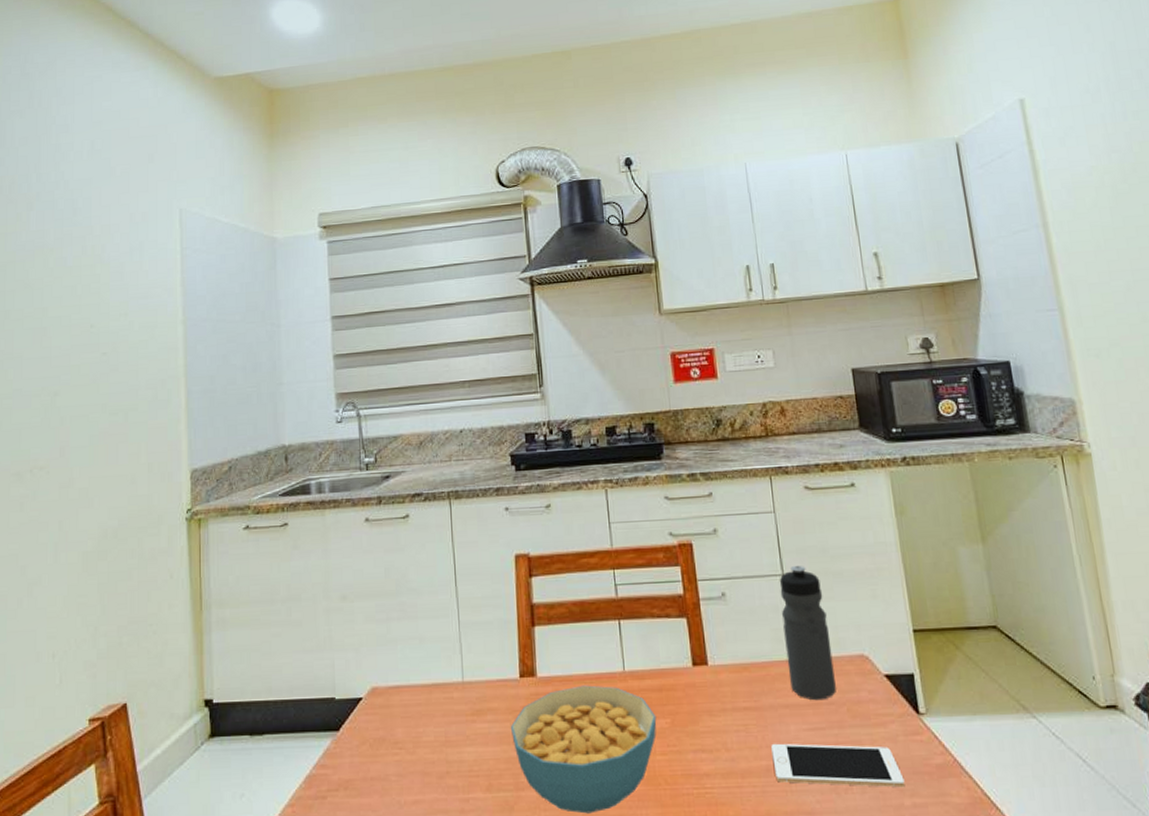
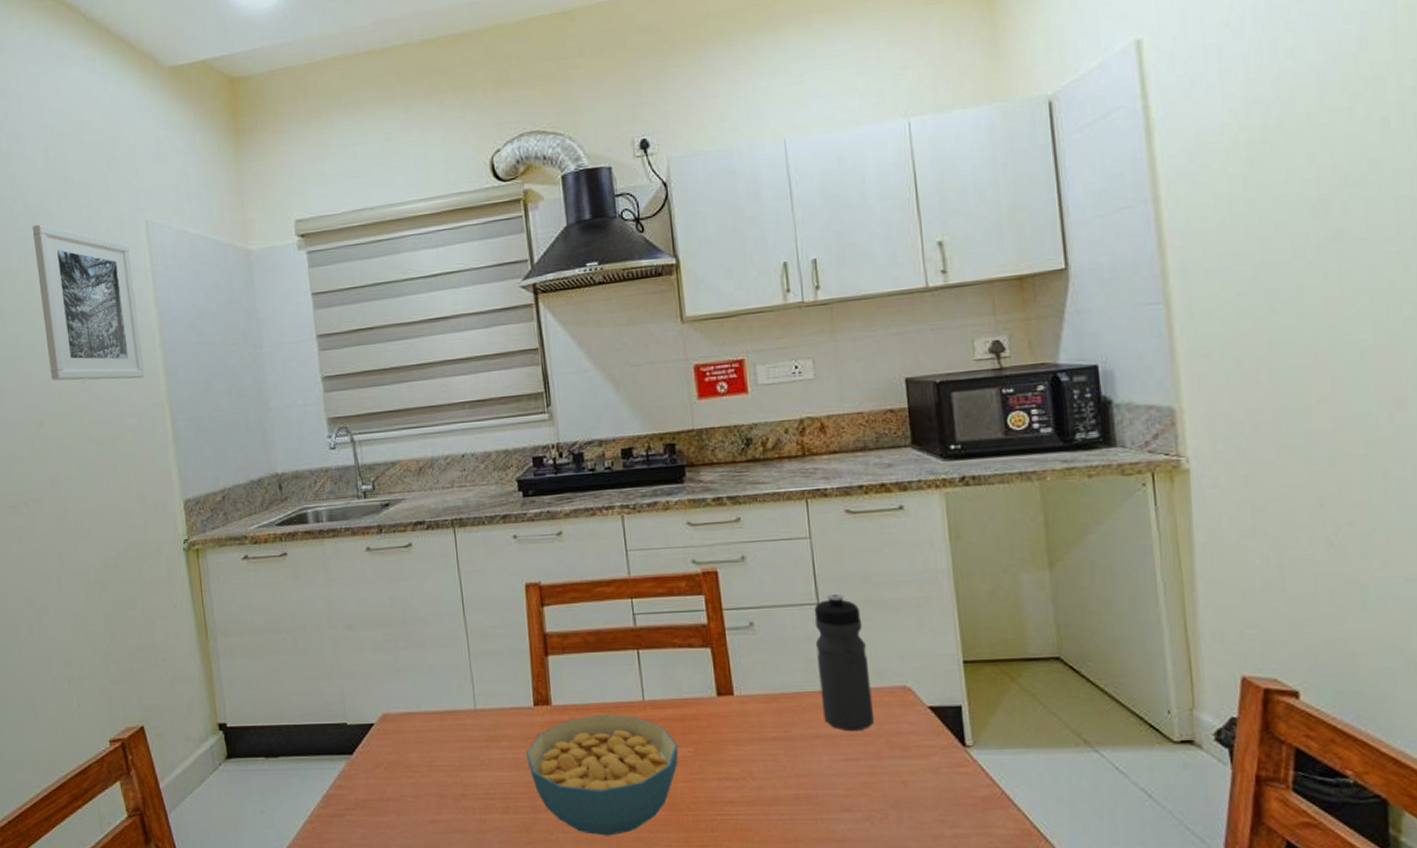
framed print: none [70,207,165,353] -> present [32,224,146,381]
cell phone: present [771,743,905,788] -> none [801,773,946,818]

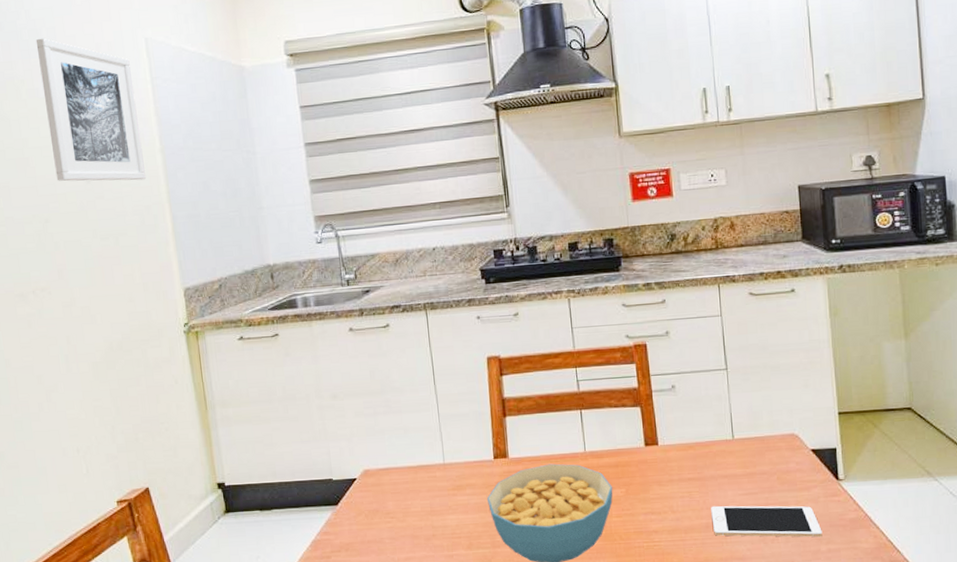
cell phone: none [801,773,946,818] -> present [711,505,823,538]
water bottle: present [814,594,874,732] -> none [723,361,769,472]

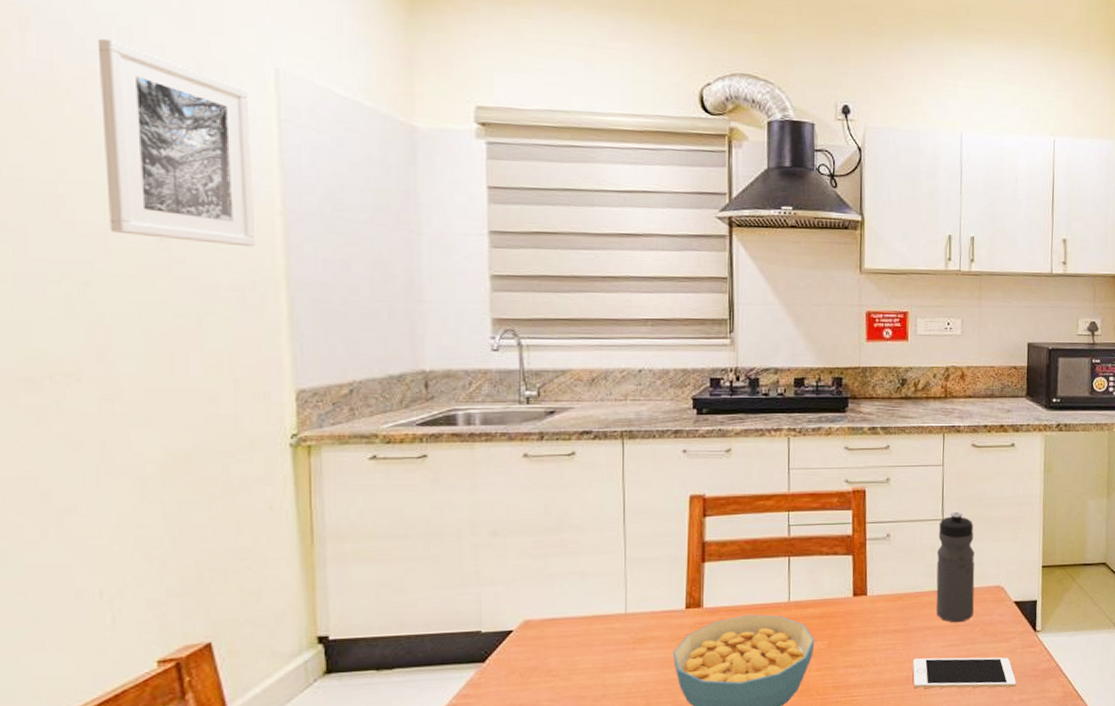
water bottle: none [723,361,769,472] -> present [936,512,975,623]

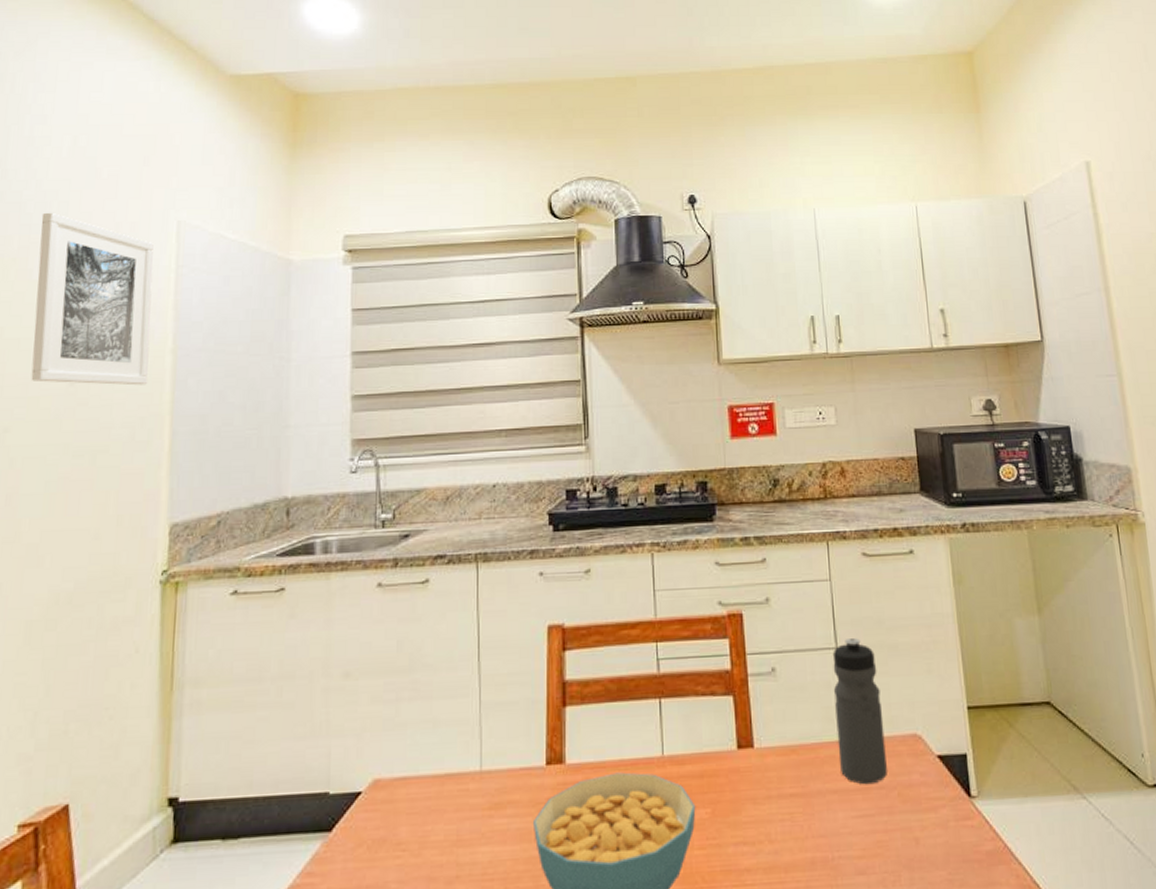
cell phone: present [913,657,1016,689] -> none [817,832,954,878]

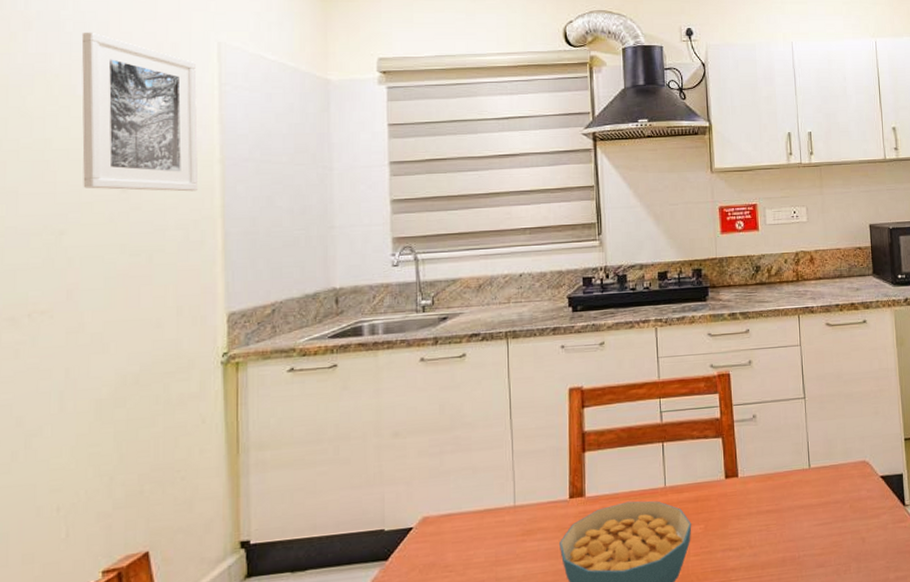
water bottle: present [832,638,887,785] -> none [801,390,842,501]

